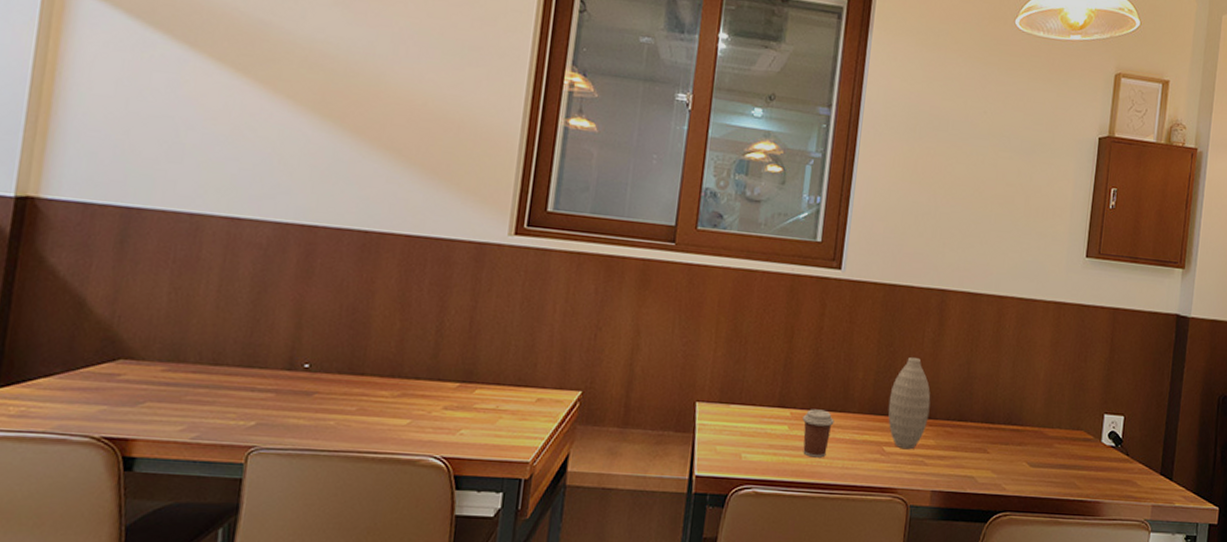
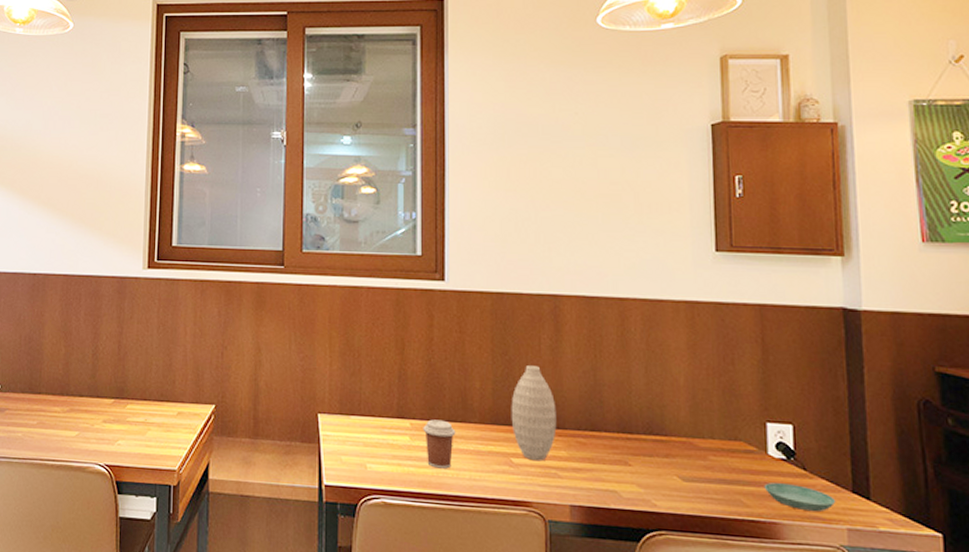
saucer: none [1094,467,1147,492] -> present [764,483,836,512]

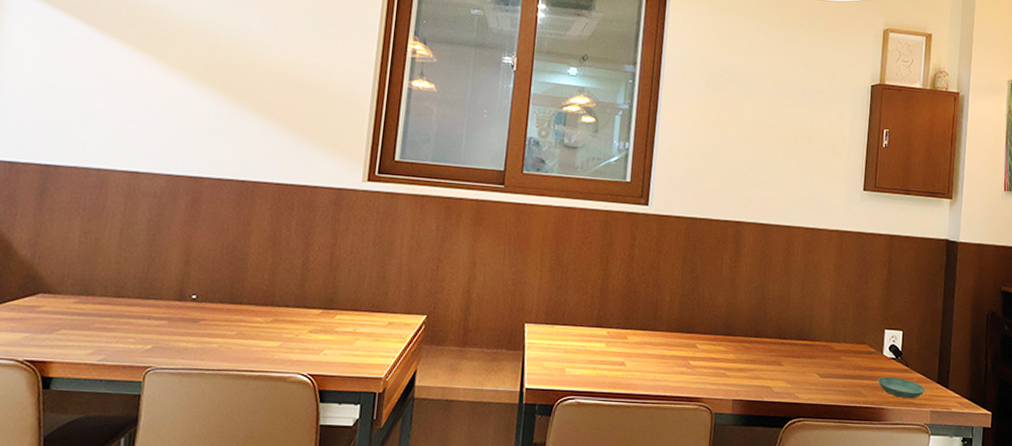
coffee cup: present [423,419,456,469] -> none [617,328,646,372]
vase: present [511,365,557,461] -> none [692,282,730,363]

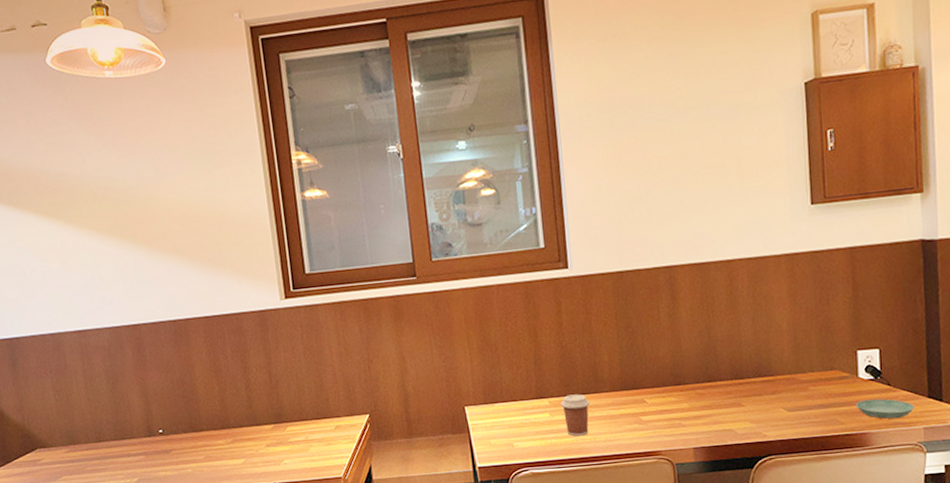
coffee cup: none [617,328,646,372] -> present [560,394,590,436]

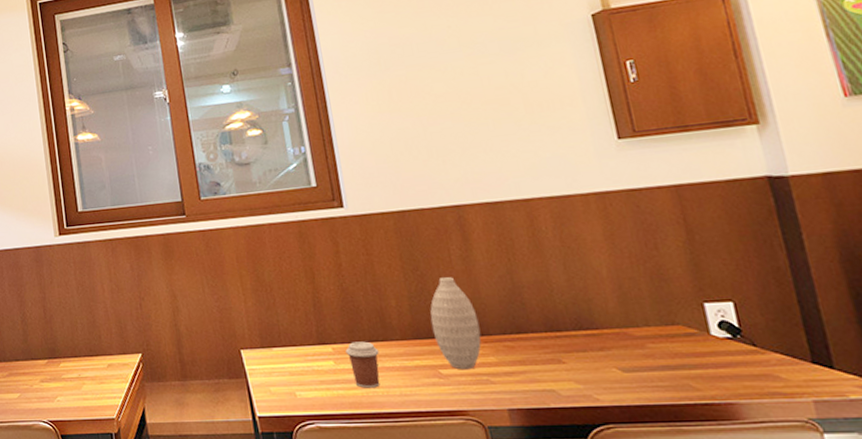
vase: none [637,333,678,416] -> present [430,277,482,370]
saucer: present [855,399,915,419] -> none [712,362,796,388]

